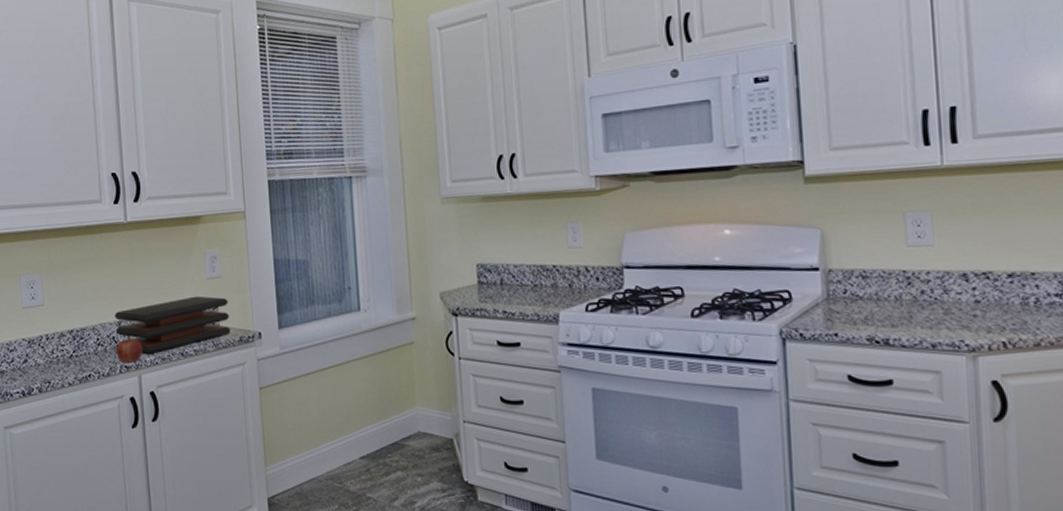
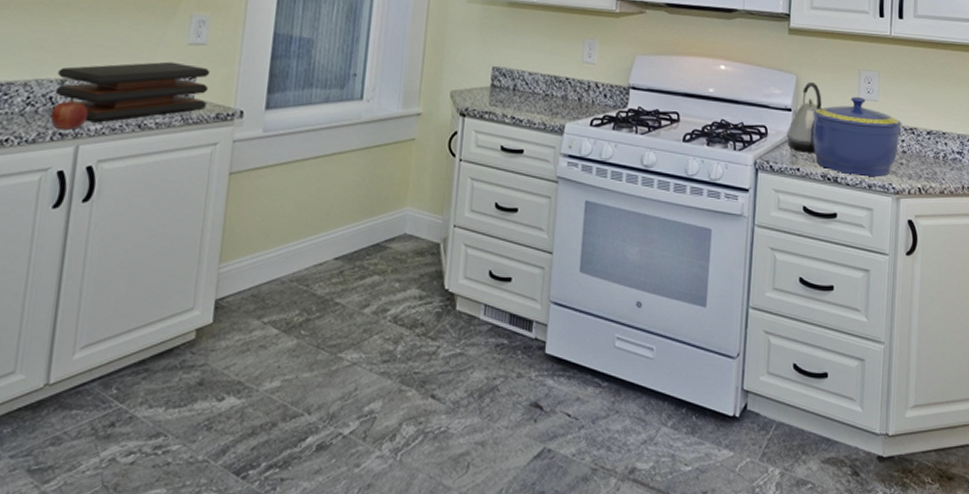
kettle: none [816,234,858,315] -> present [786,82,822,153]
cooking pot: none [847,243,970,336] -> present [812,96,902,177]

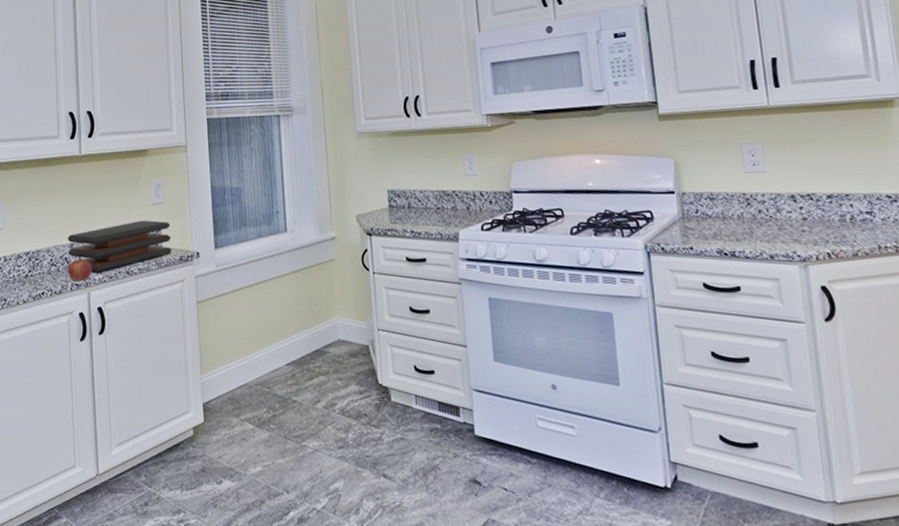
kettle: present [786,82,822,153] -> none [673,163,707,232]
cooking pot: present [812,96,902,177] -> none [697,170,797,248]

